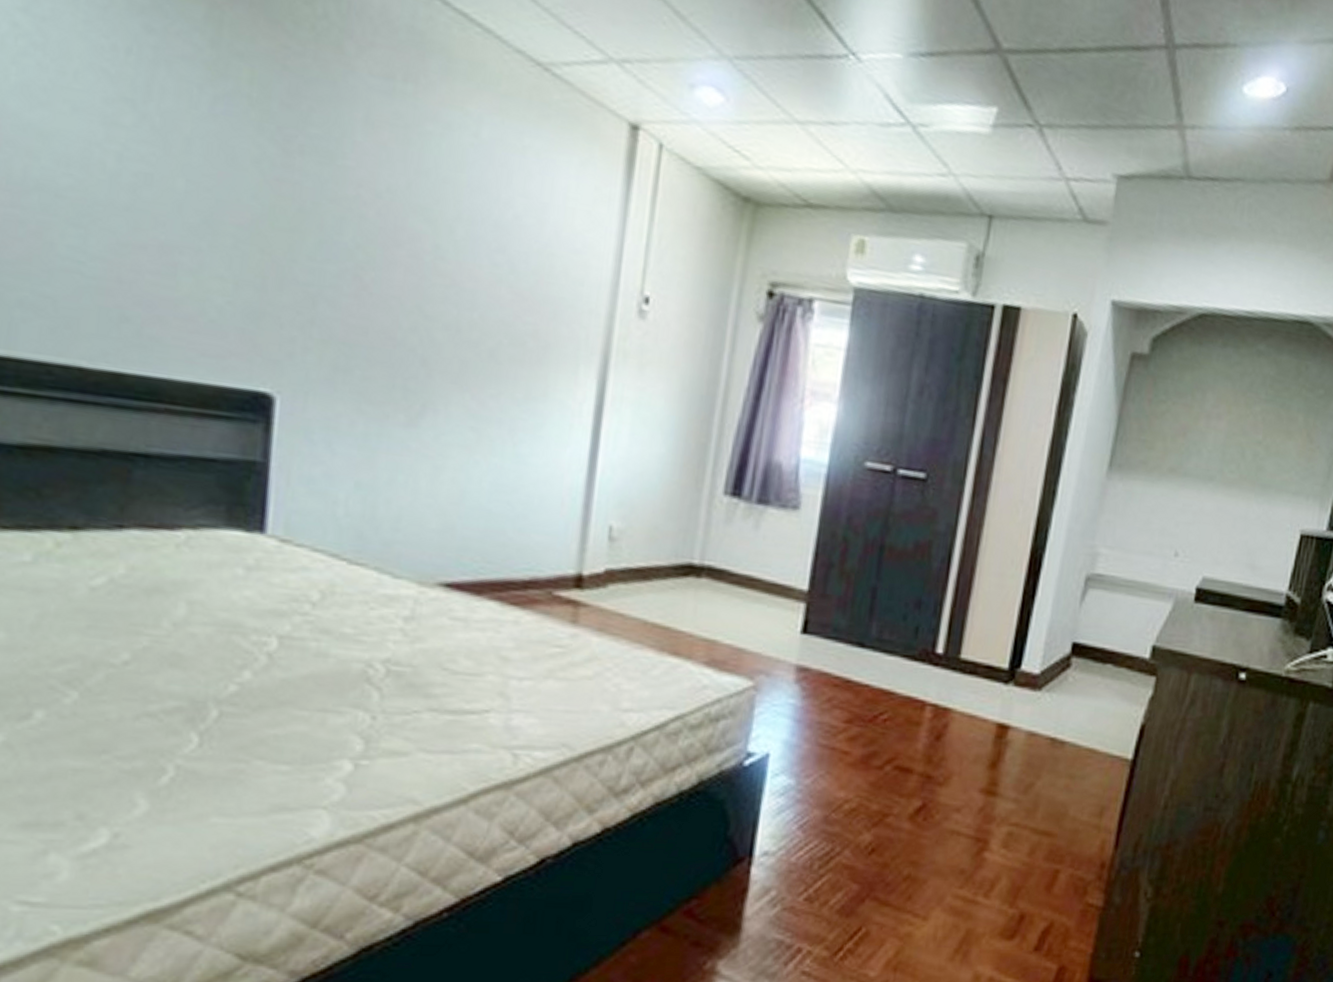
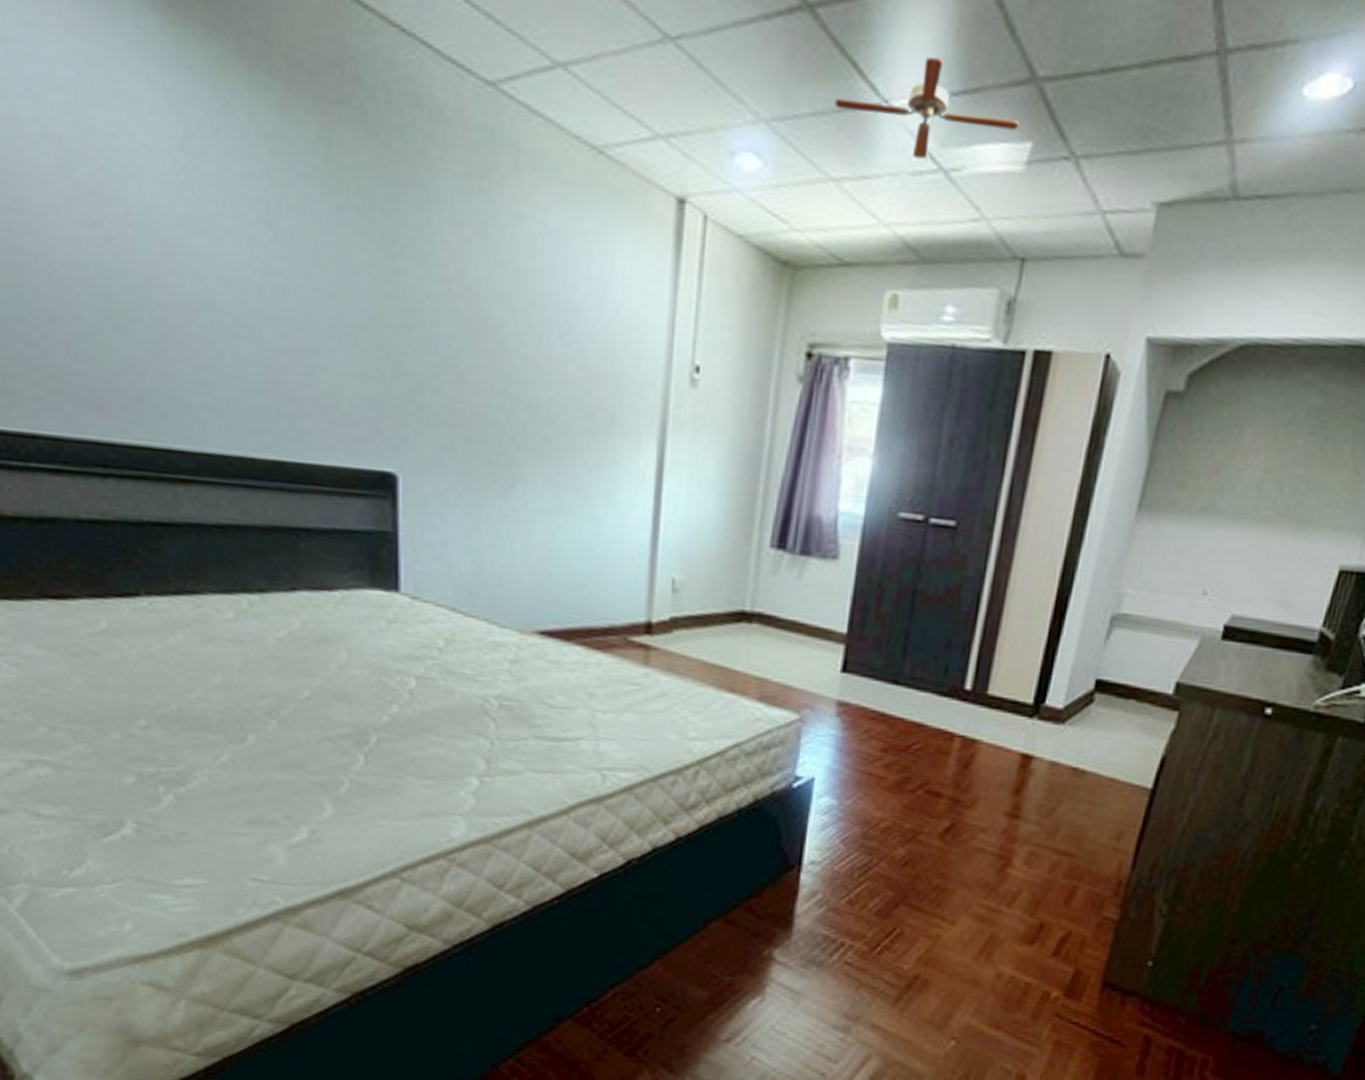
ceiling fan: none [800,17,985,115] -> present [834,56,1020,162]

